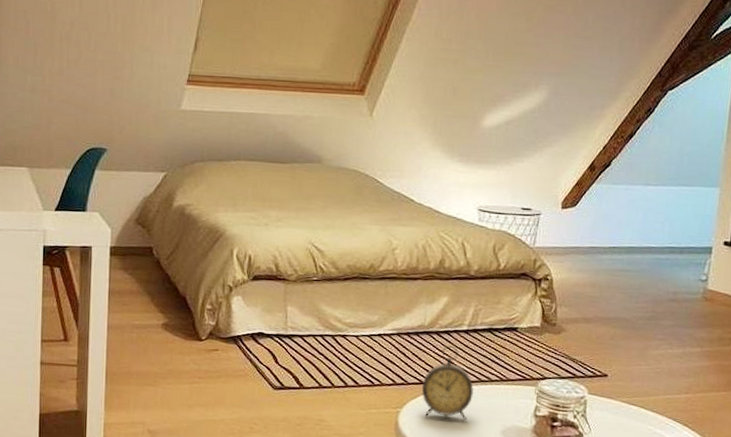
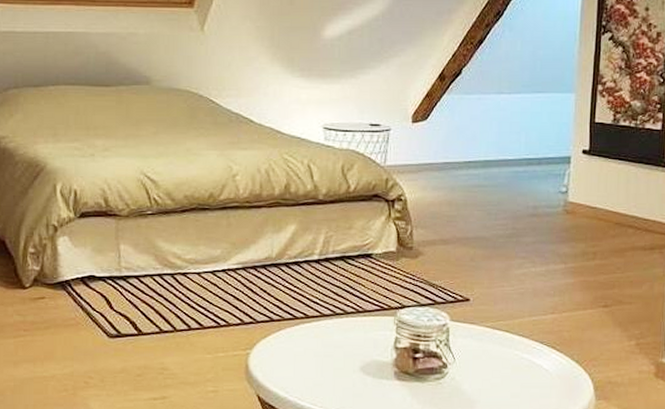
alarm clock: present [422,345,474,420] -> none [273,278,329,358]

